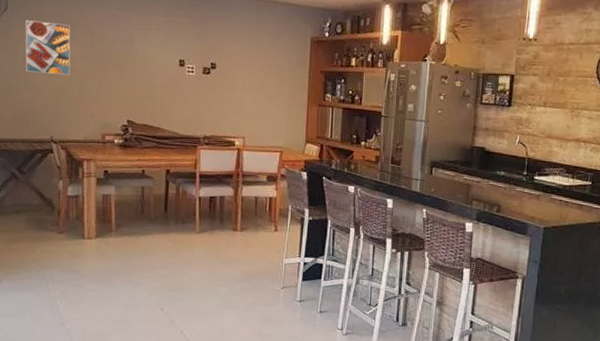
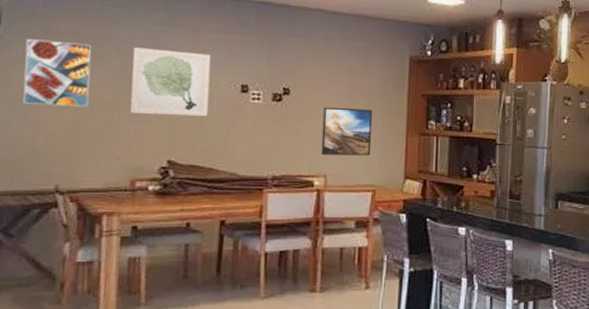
wall art: none [99,27,157,86] -> present [129,47,212,117]
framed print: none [240,79,281,122] -> present [320,106,373,156]

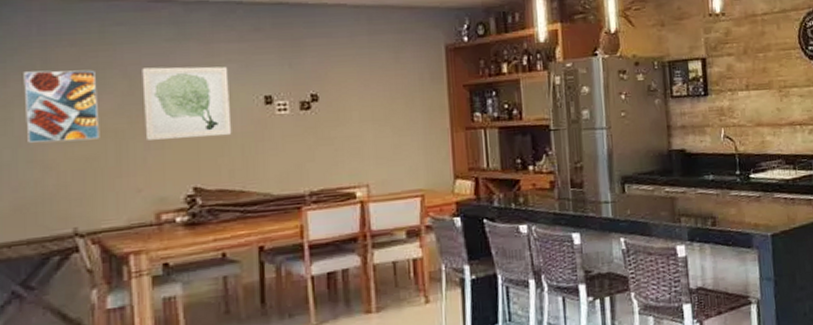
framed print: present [320,106,373,156] -> none [357,107,415,163]

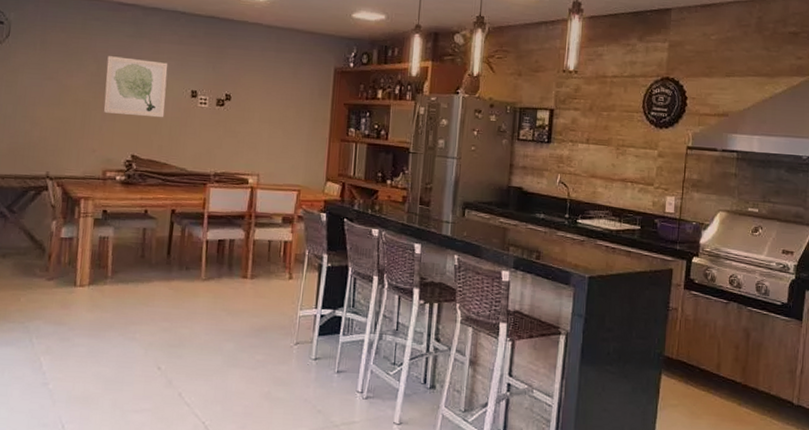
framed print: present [23,70,100,143] -> none [24,47,76,107]

